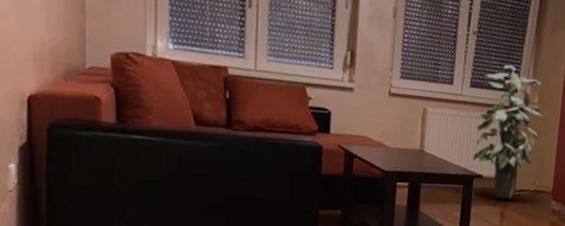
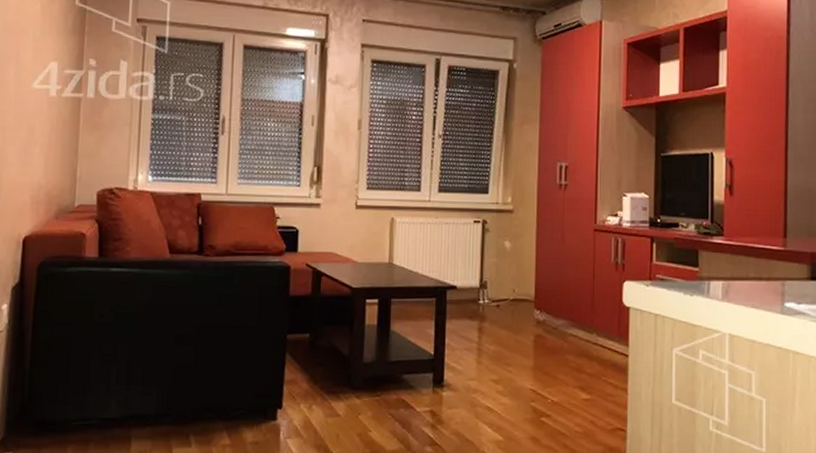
indoor plant: present [472,65,543,199] -> none [444,166,518,310]

